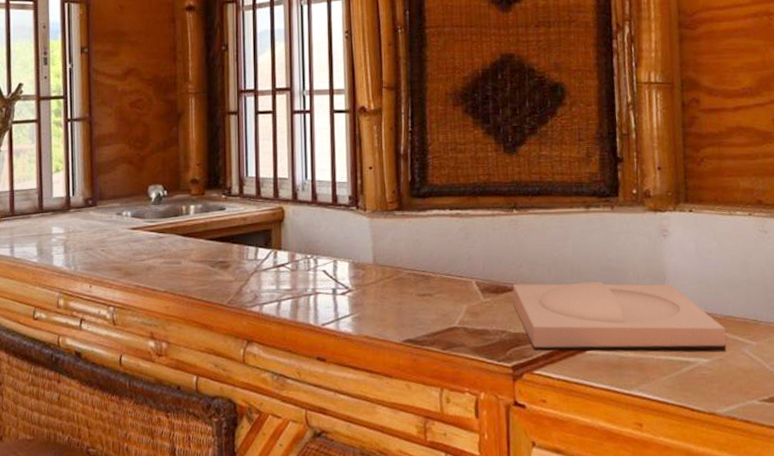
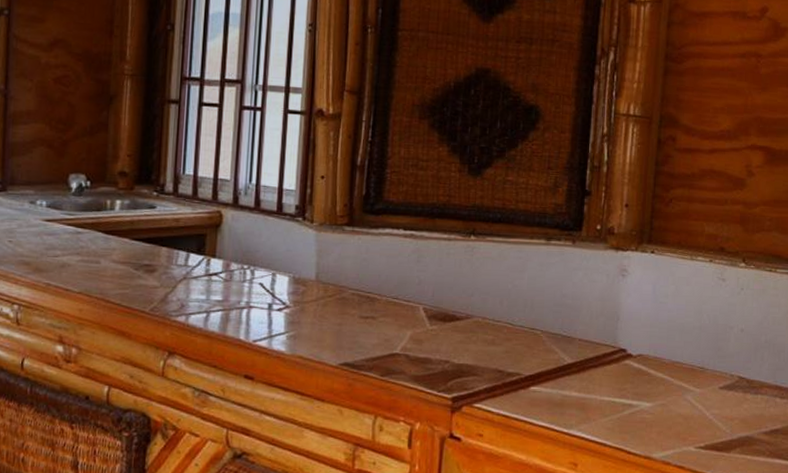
tray: present [512,282,727,353] -> none [460,313,672,398]

